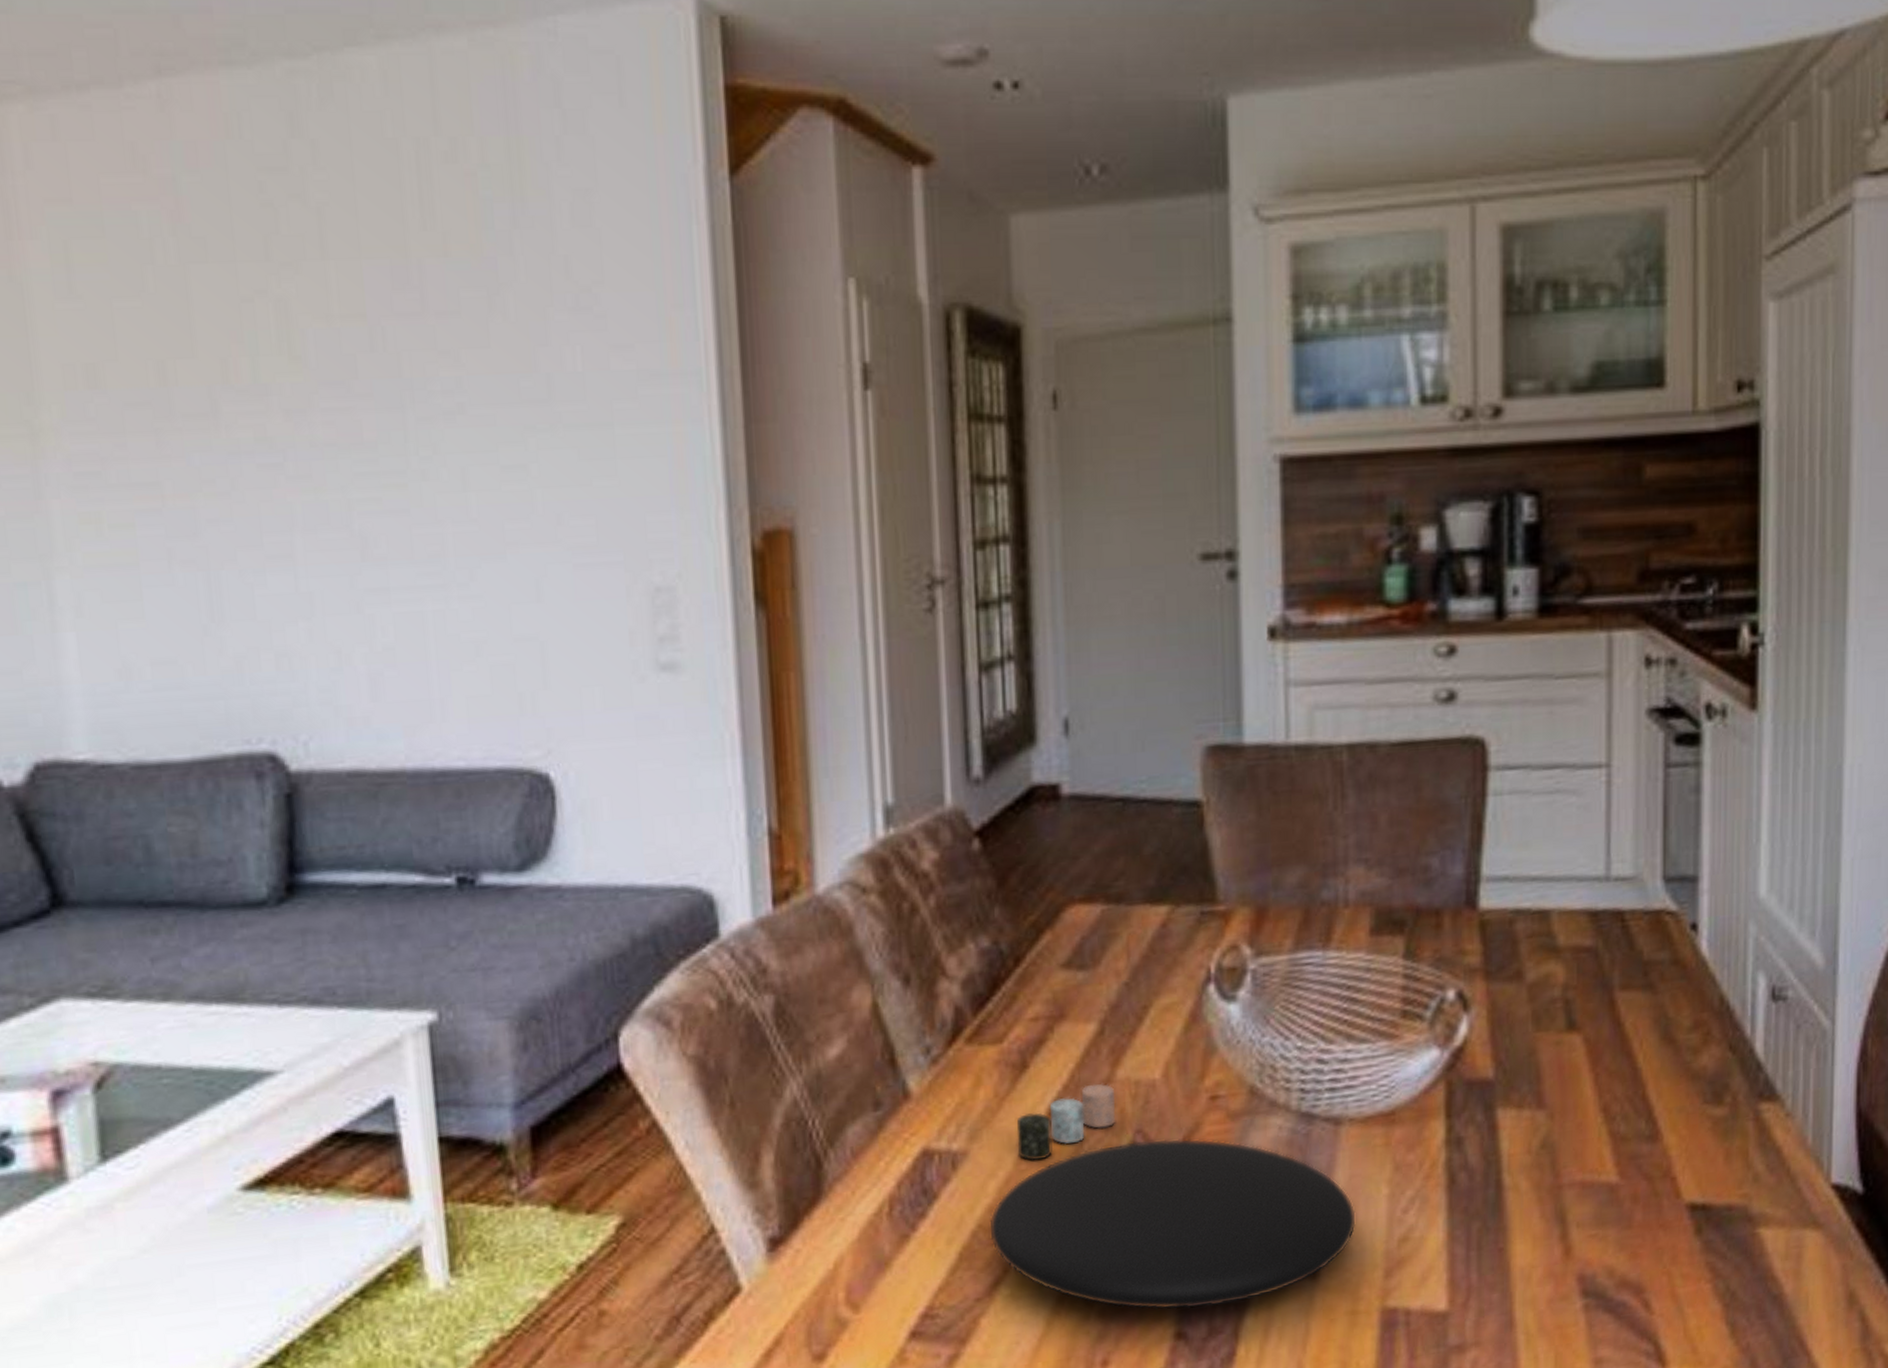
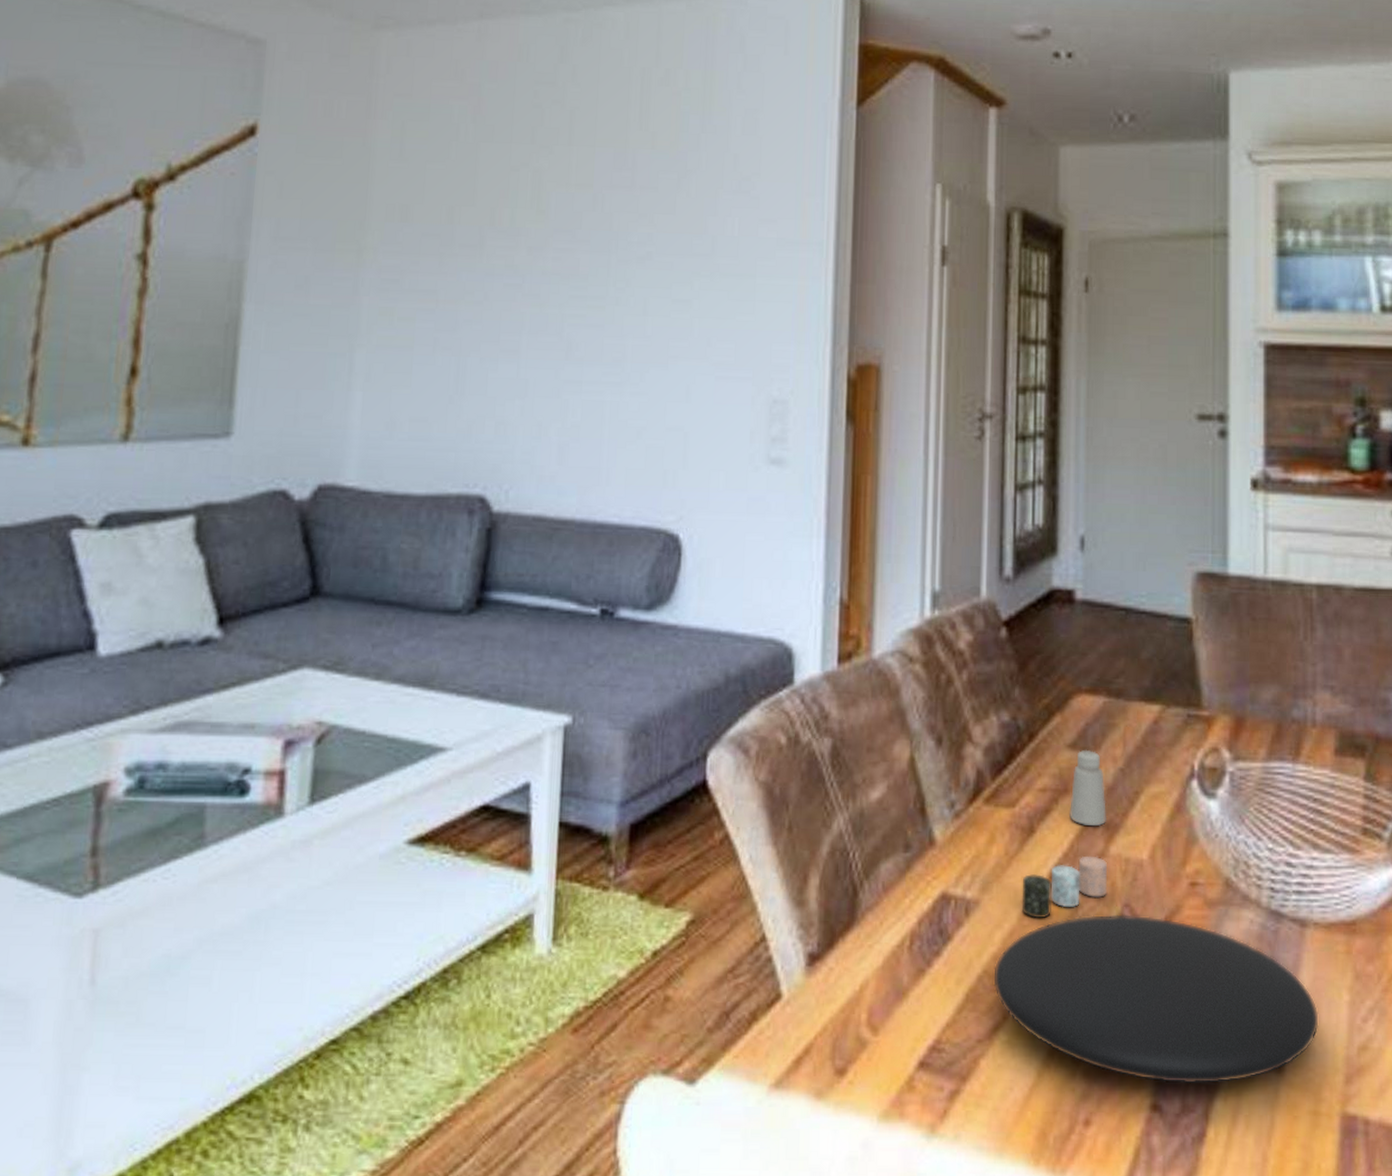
saltshaker: none [1067,966,1111,1052] -> present [1069,749,1106,827]

